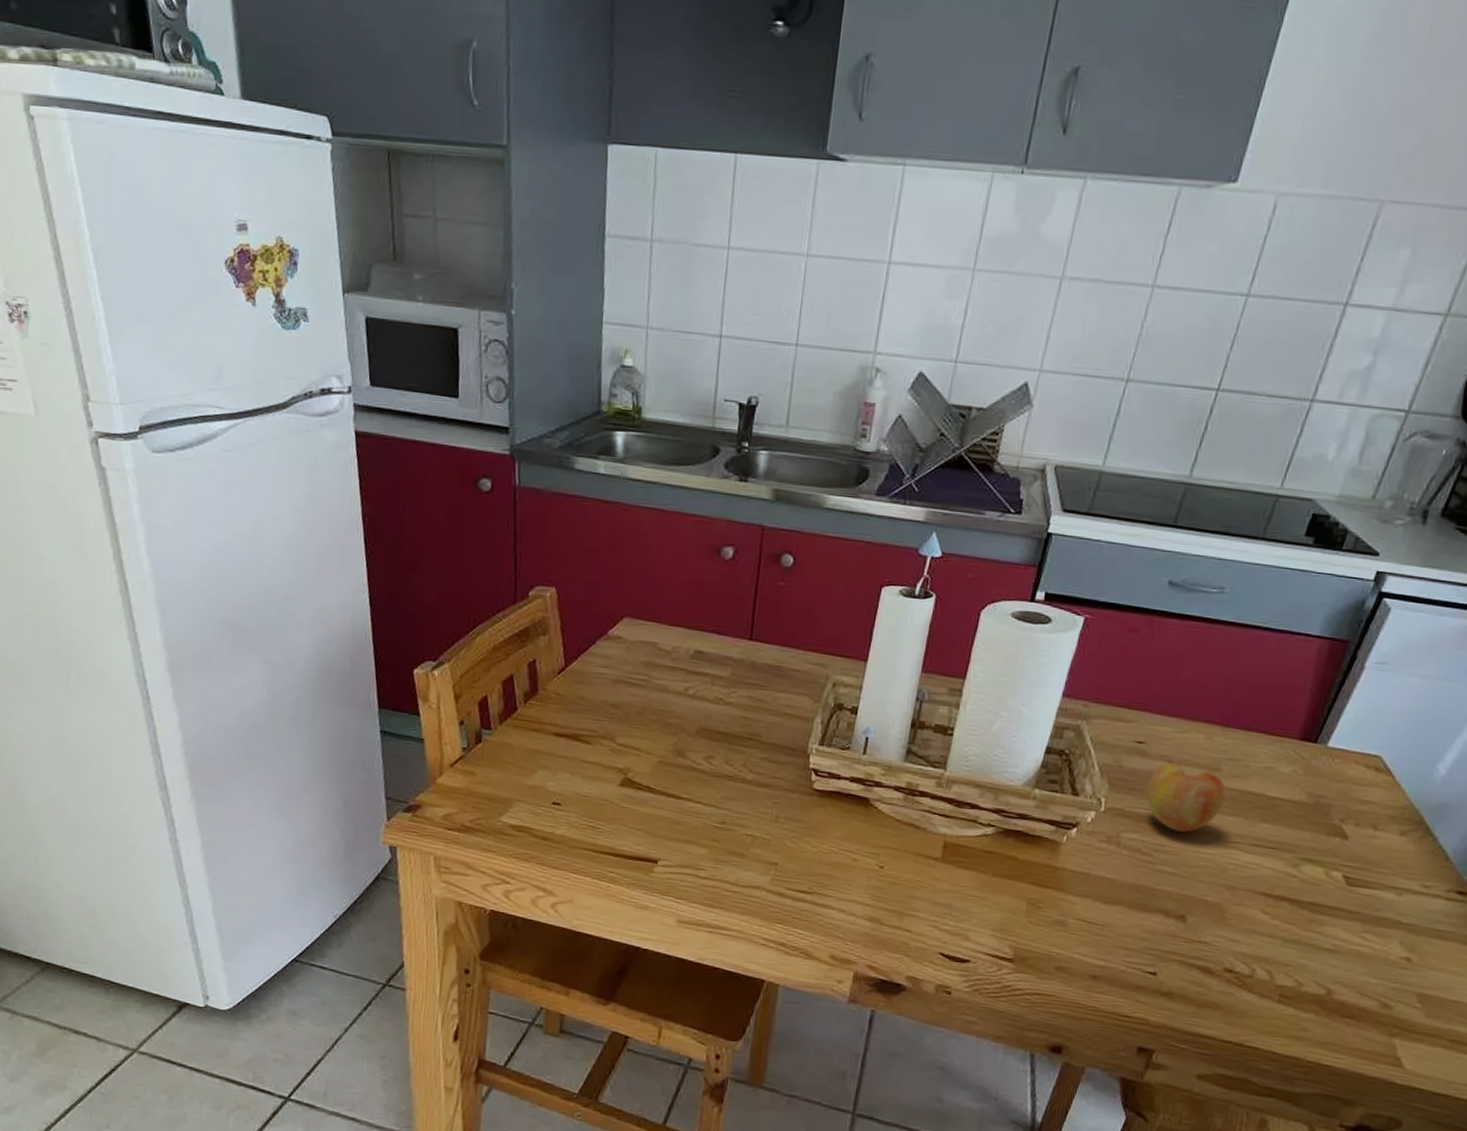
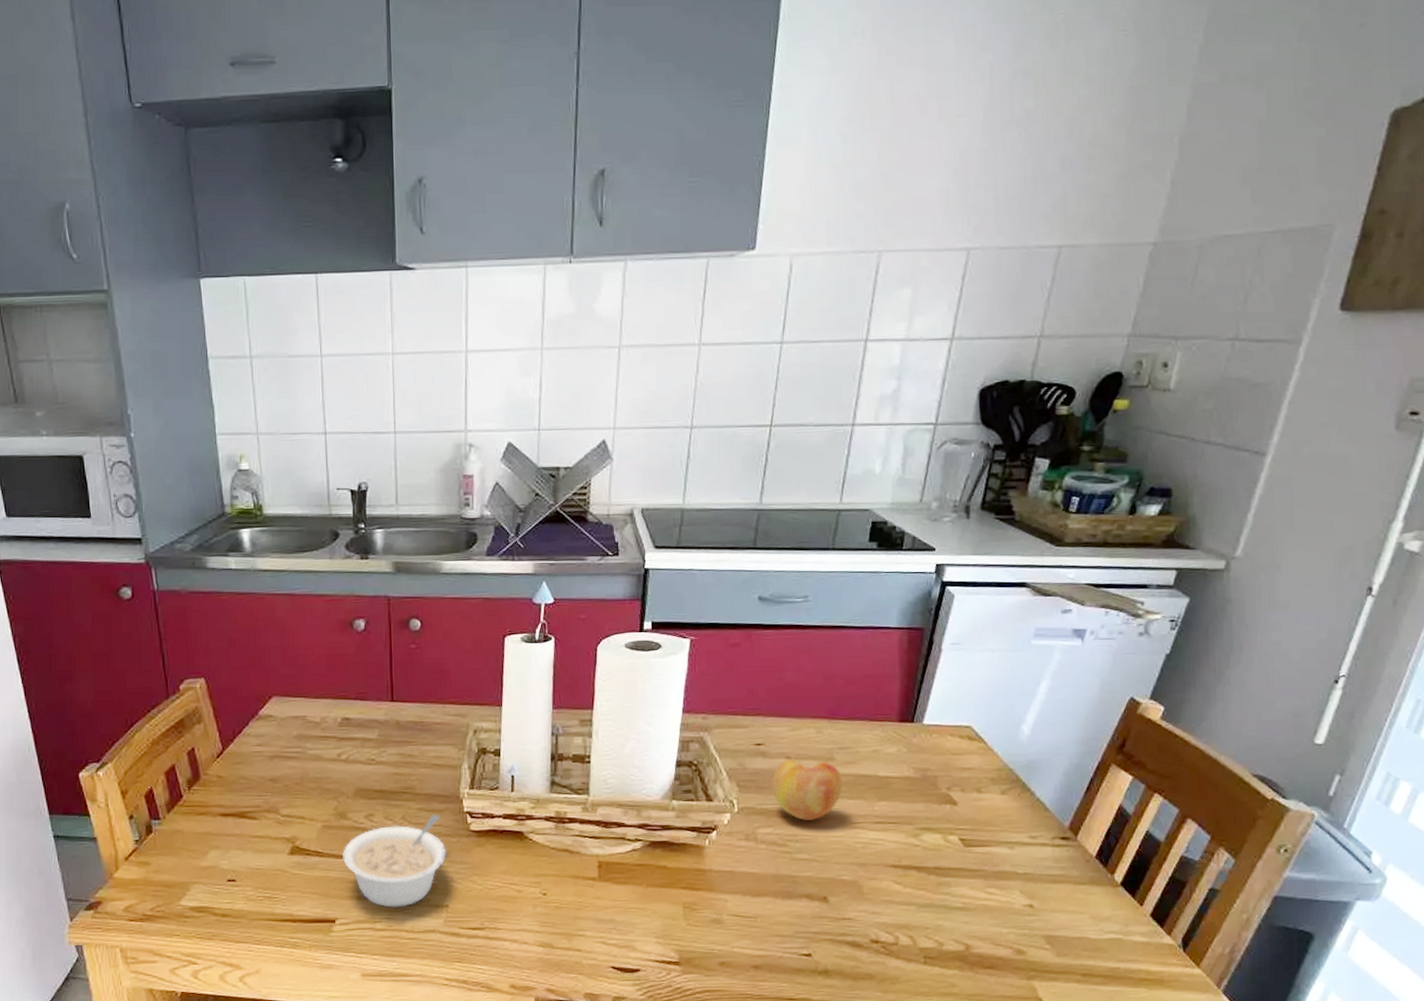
legume: none [675,766,785,858] -> present [343,815,446,908]

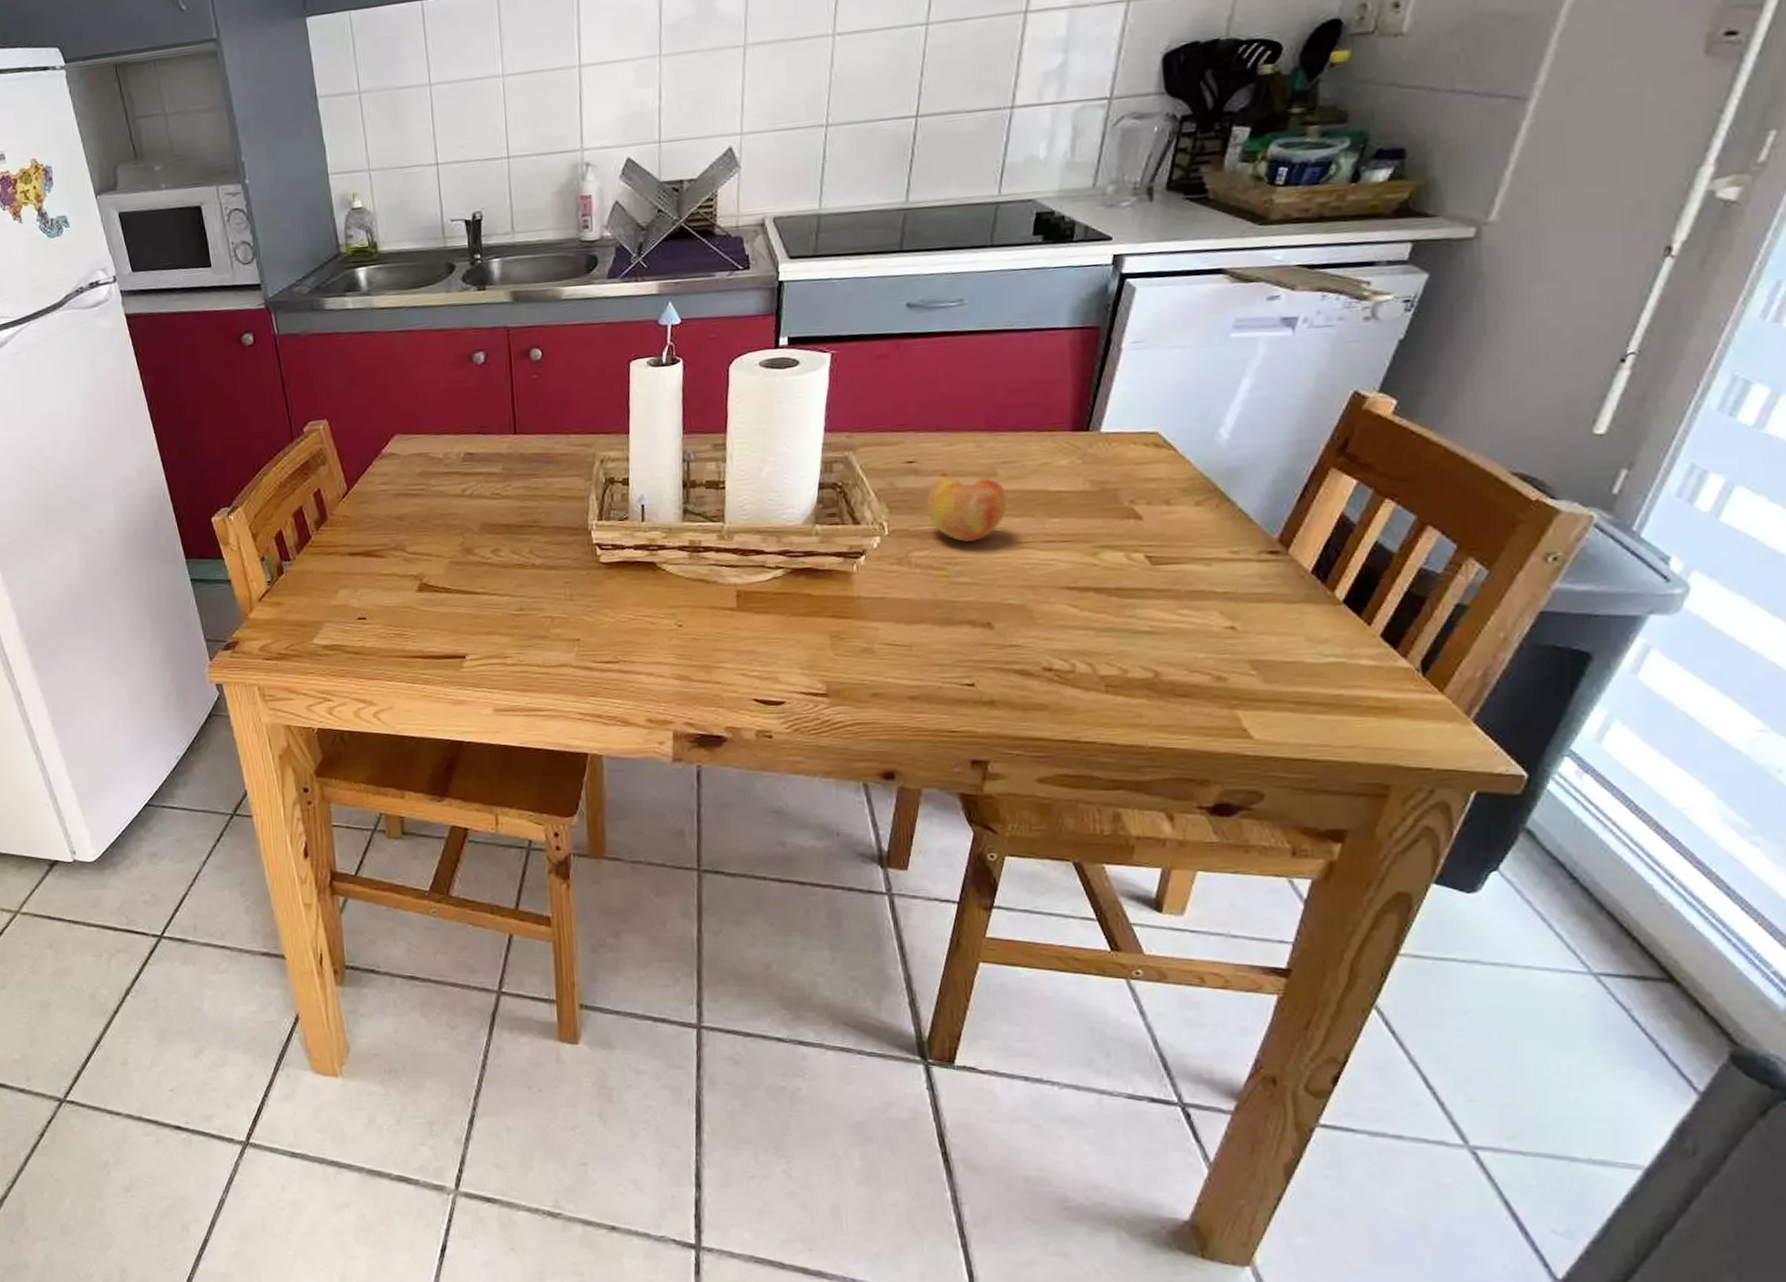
legume: present [343,815,446,908] -> none [471,547,576,643]

